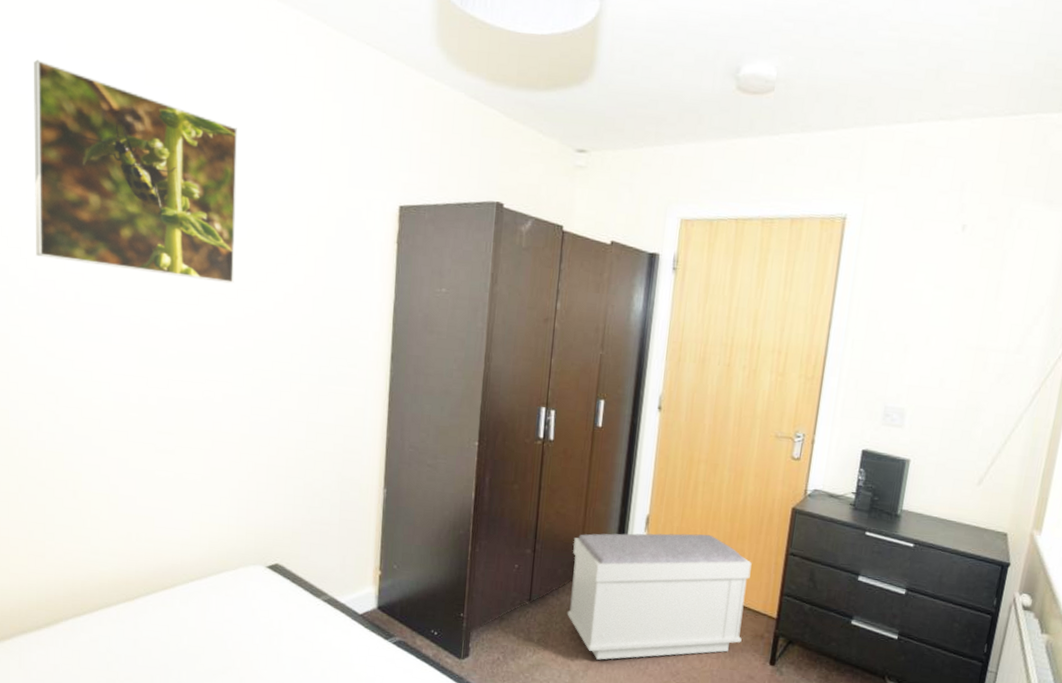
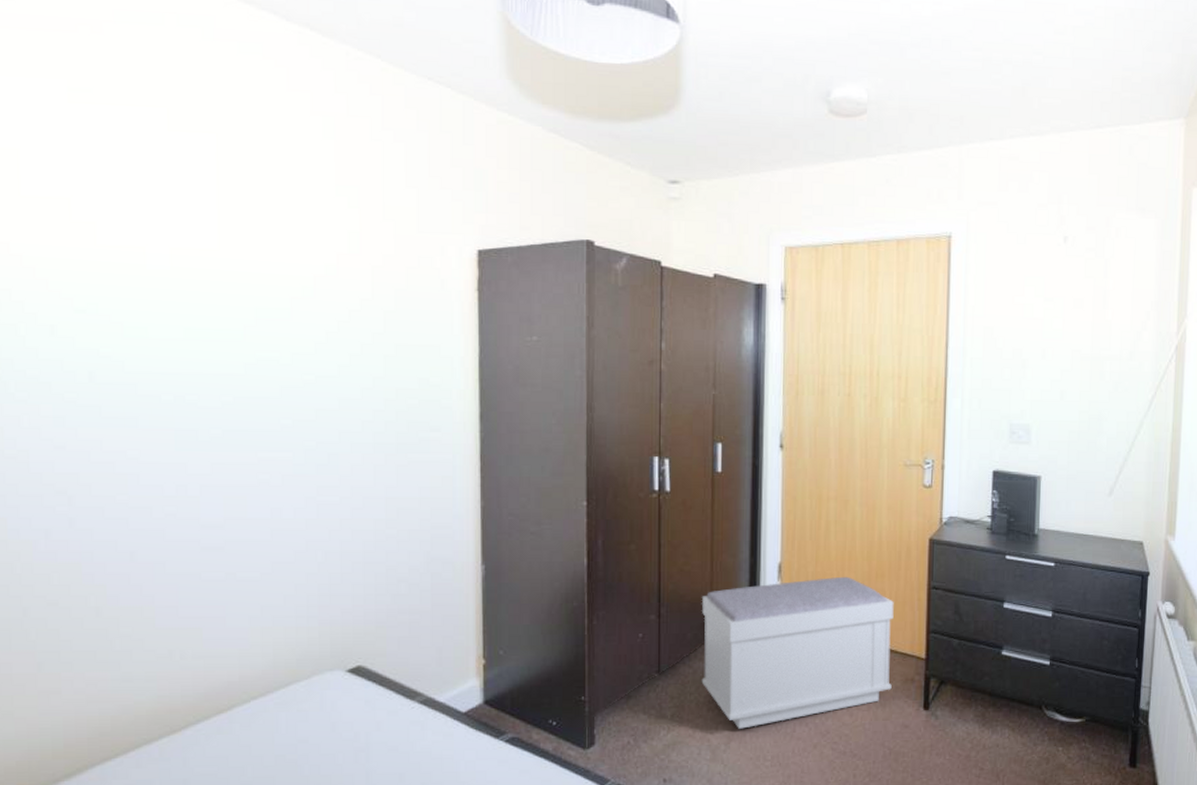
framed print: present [34,59,238,284] -> none [25,107,288,348]

